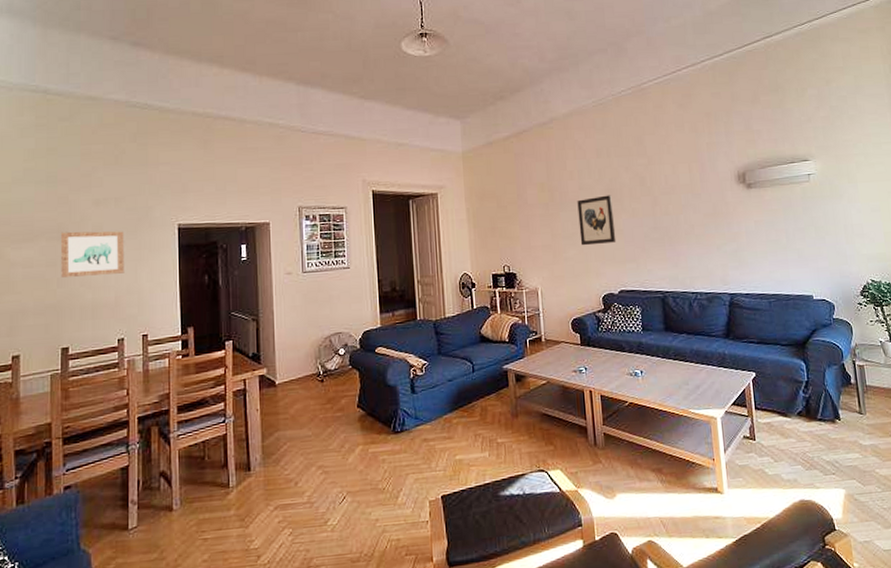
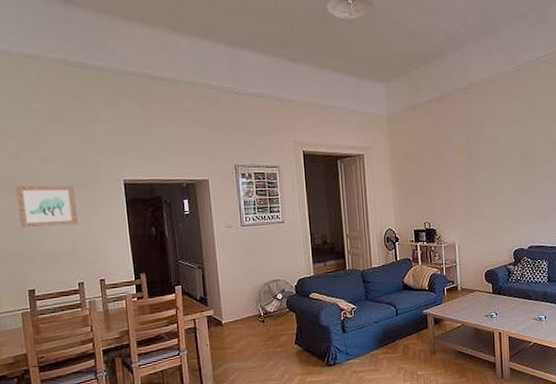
wall art: present [577,195,617,246] -> none [493,158,528,205]

